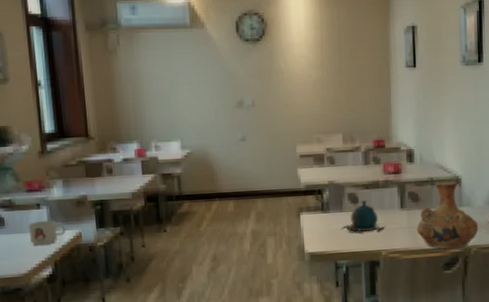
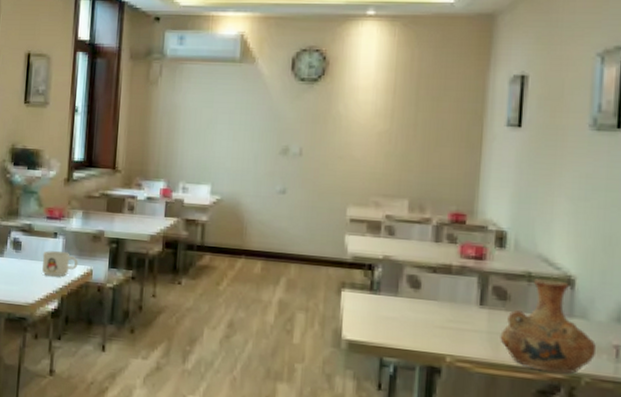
teapot: present [341,200,386,233] -> none [393,286,456,330]

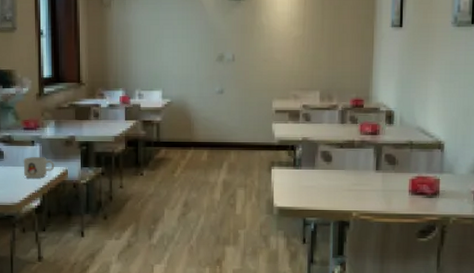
vase: present [500,278,596,374] -> none [391,146,459,216]

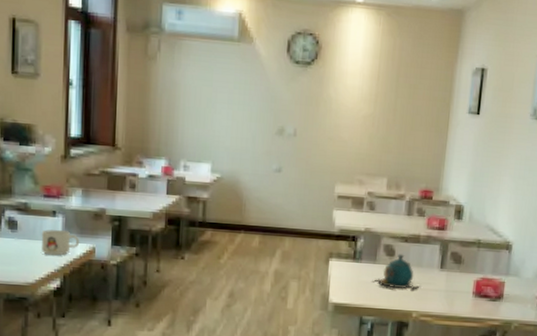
teapot: none [312,159,359,192] -> present [372,253,422,290]

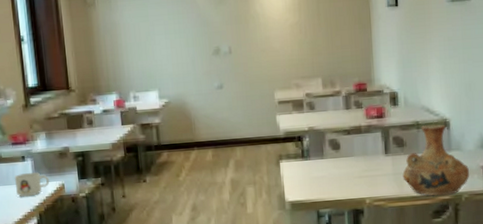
teapot: present [372,253,422,290] -> none [323,146,370,181]
vase: none [454,245,524,321] -> present [402,124,469,196]

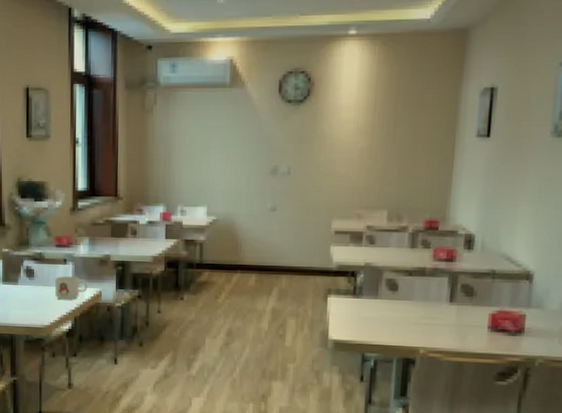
vase: present [402,124,469,196] -> none [467,275,549,357]

